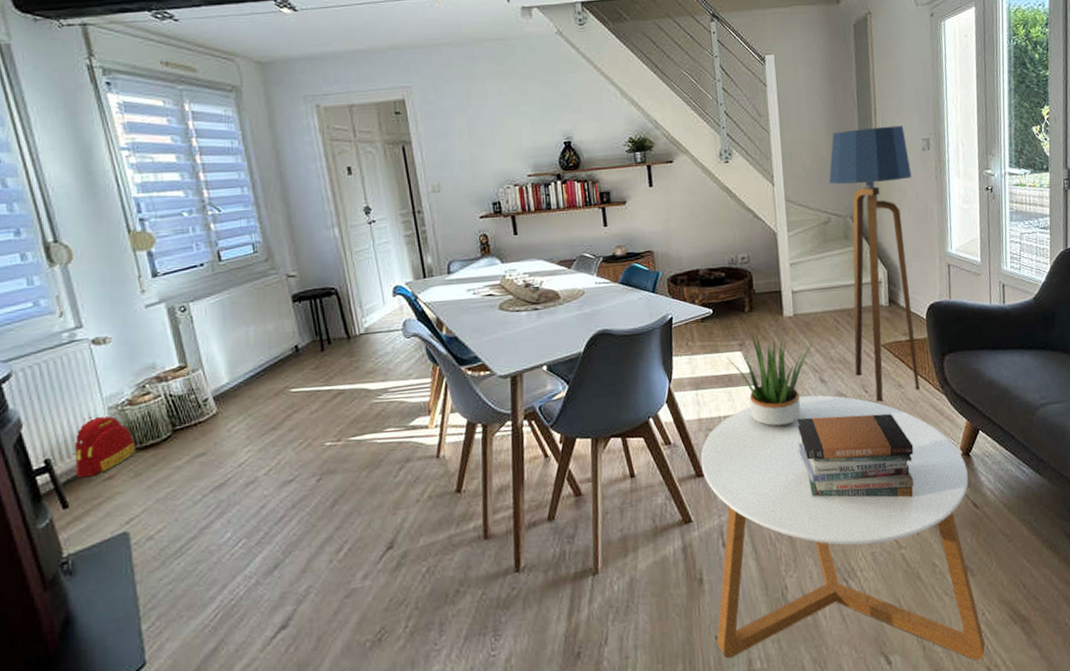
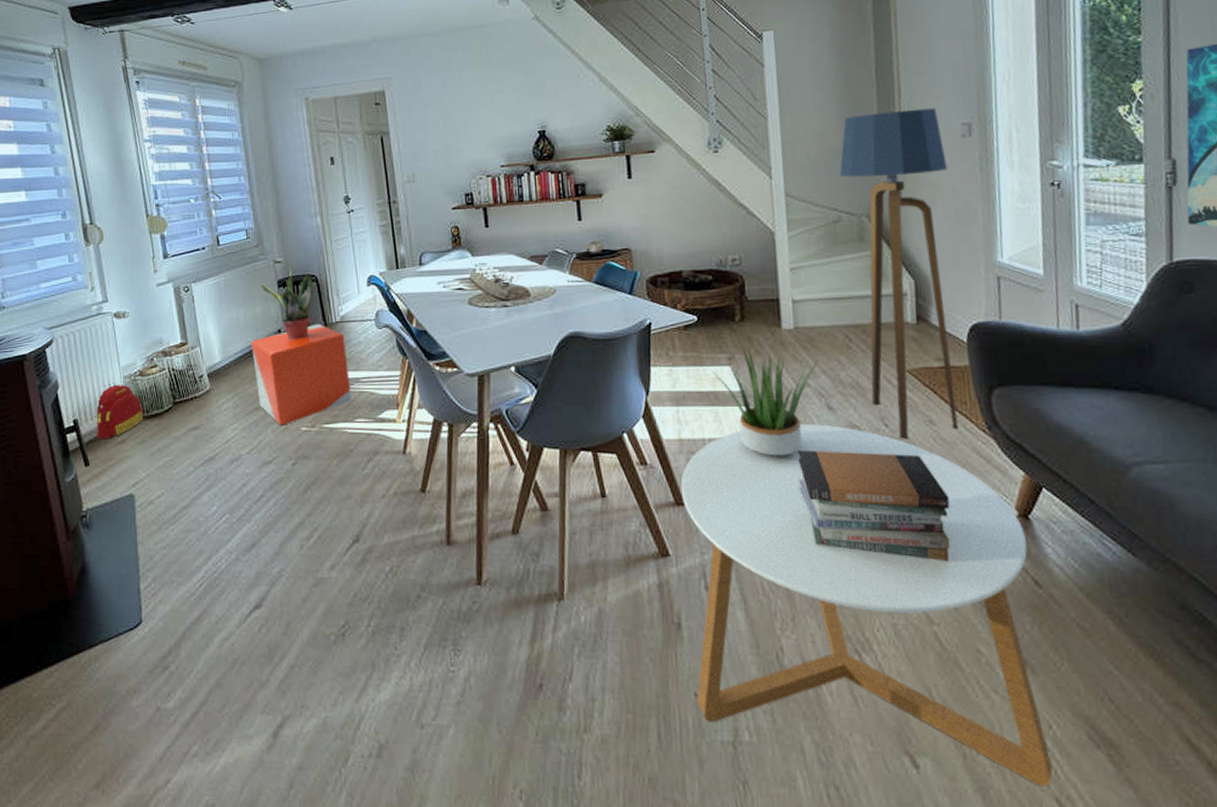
stool: none [265,336,380,443] -> present [252,323,351,426]
potted plant: none [272,281,334,356] -> present [260,268,314,340]

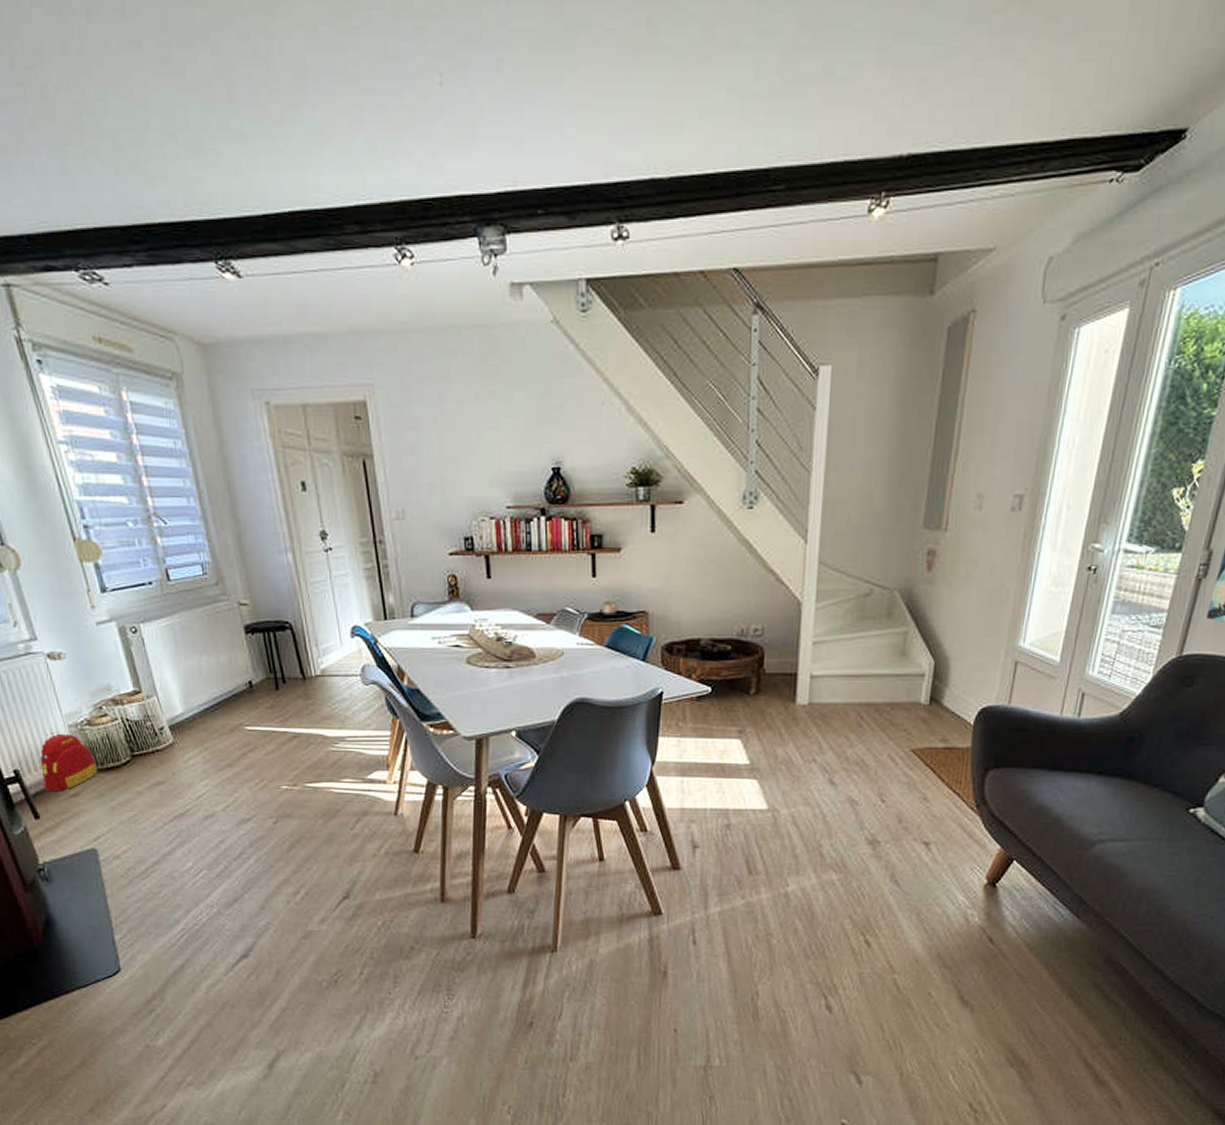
stool: present [252,323,351,426] -> none [218,676,336,783]
potted plant: present [260,268,314,340] -> none [223,612,288,694]
coffee table: present [680,423,1054,787] -> none [676,796,990,1095]
potted plant: present [712,347,820,458] -> none [721,721,830,828]
book stack: present [797,449,951,562] -> none [791,821,929,922]
floor lamp: present [840,108,958,439] -> none [873,474,992,814]

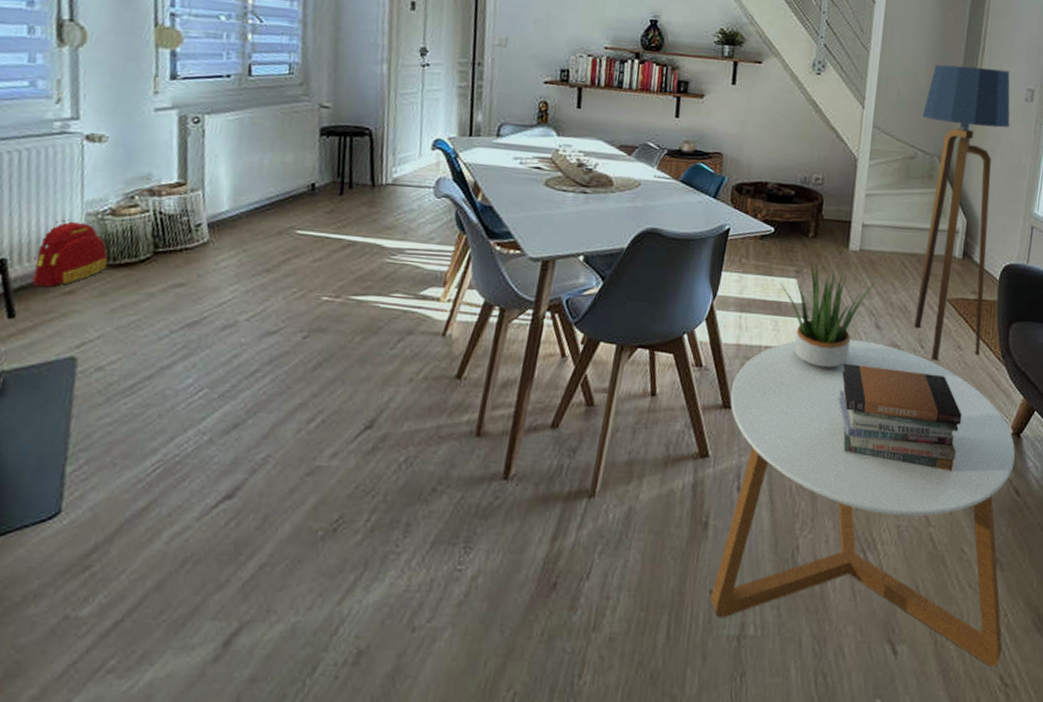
coffee table: none [676,796,990,1095] -> present [711,338,1015,667]
potted plant: none [721,721,830,828] -> present [779,262,877,369]
book stack: none [791,821,929,922] -> present [837,363,962,471]
floor lamp: none [873,474,992,814] -> present [914,64,1010,361]

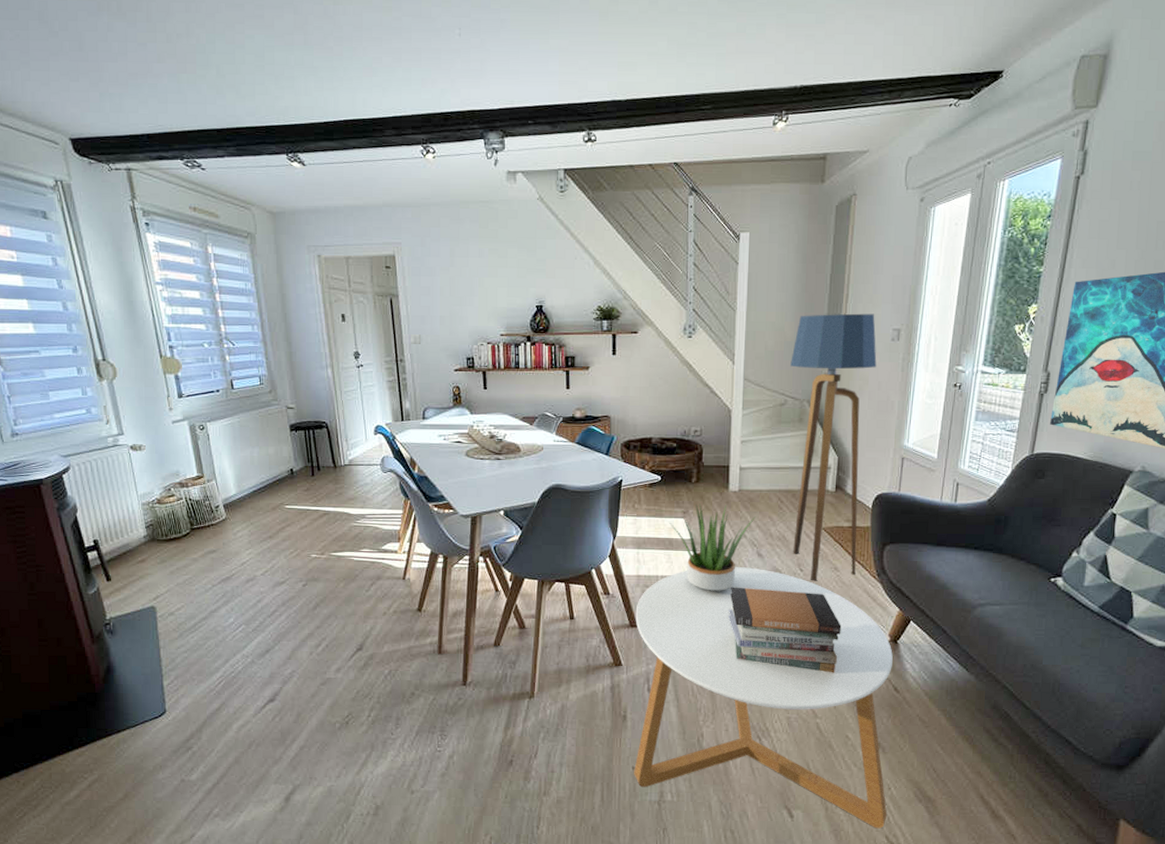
backpack: present [31,219,108,288] -> none [115,509,162,558]

